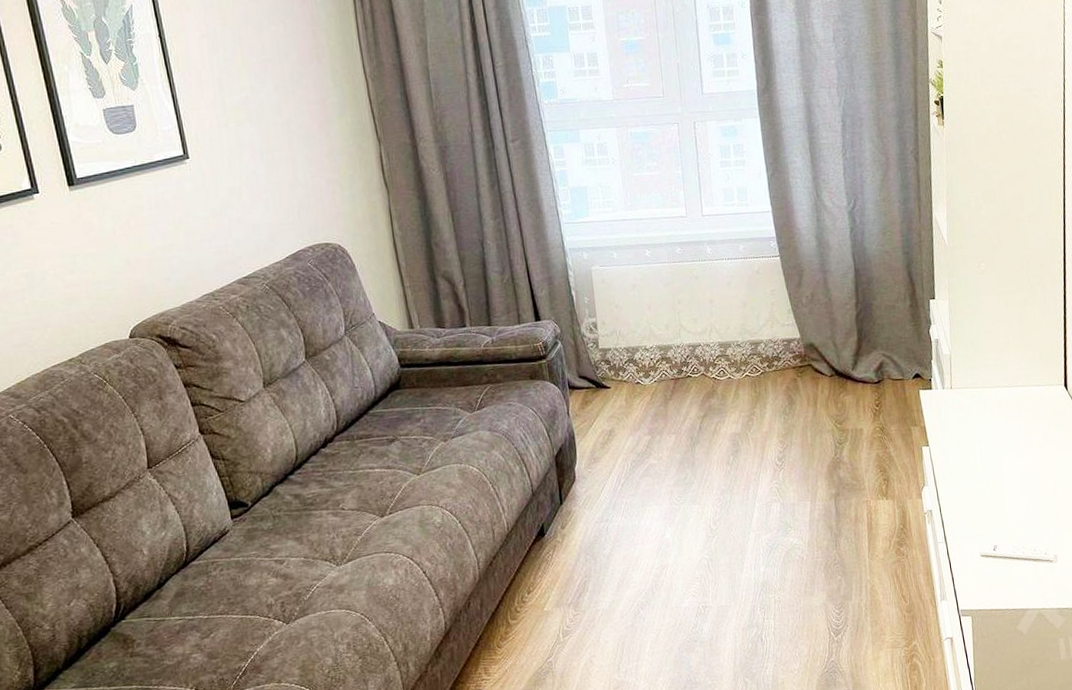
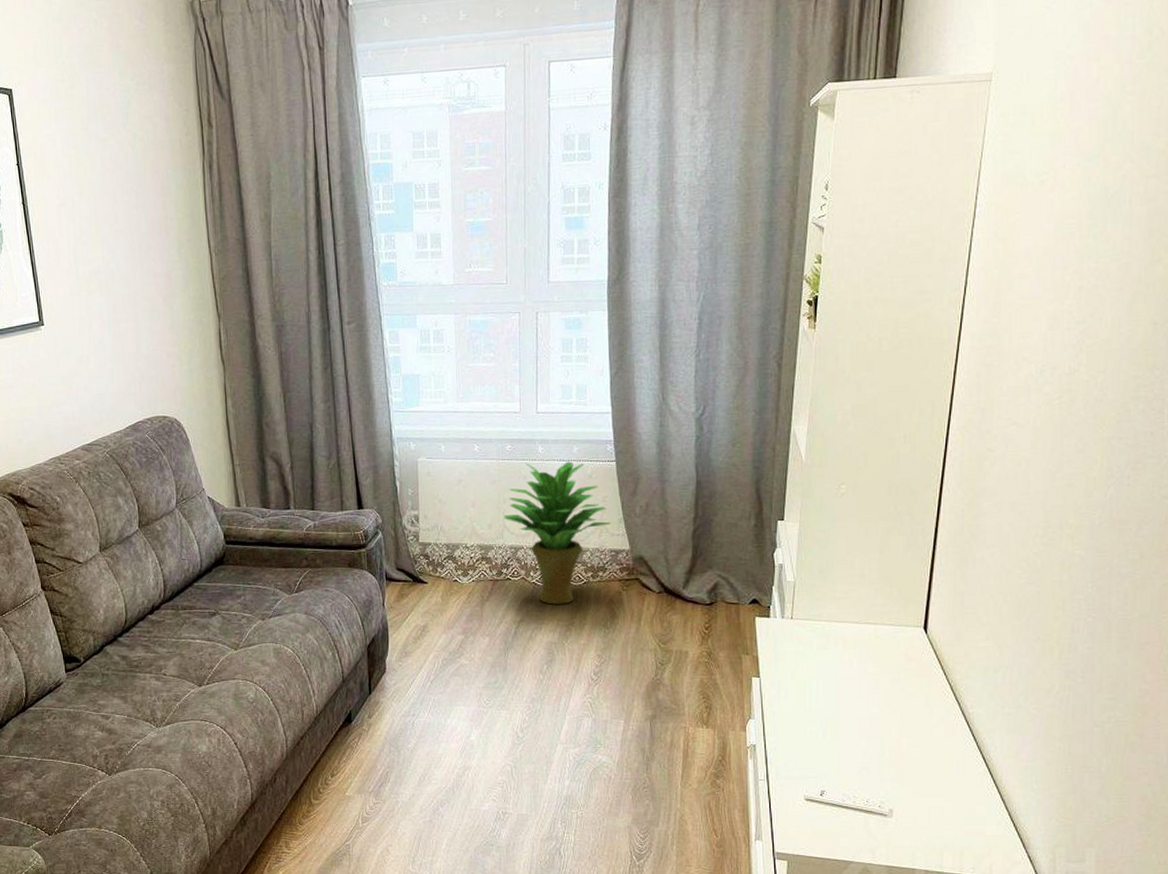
potted plant: none [679,259,781,397] -> present [503,461,611,605]

